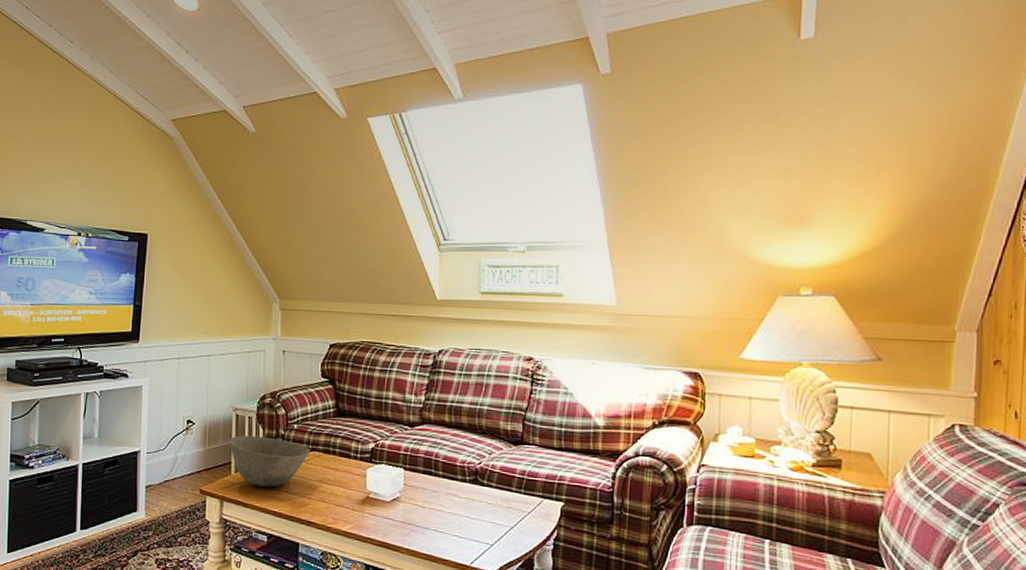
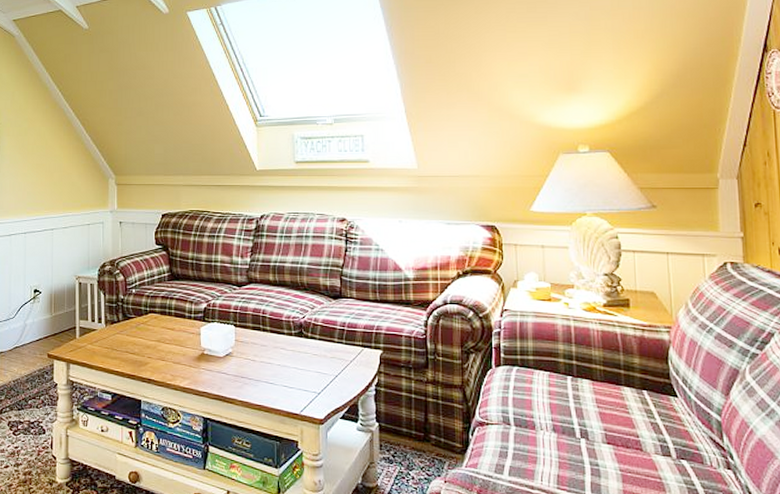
bowl: present [228,435,311,487] -> none [72,301,149,349]

